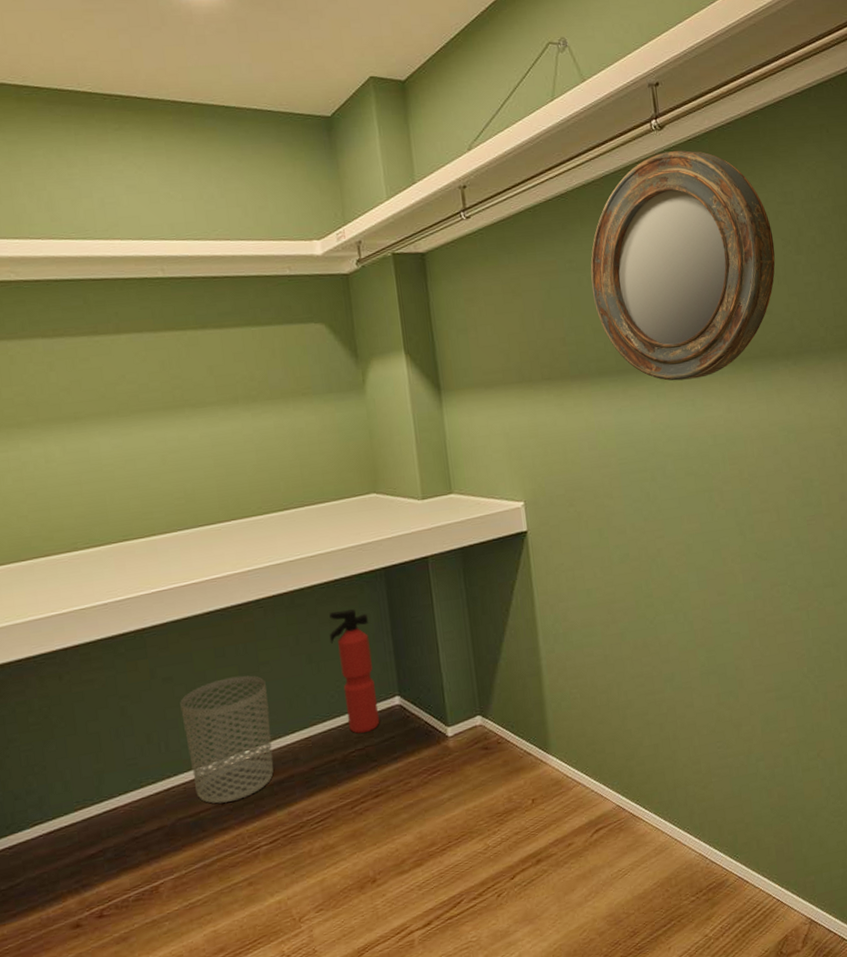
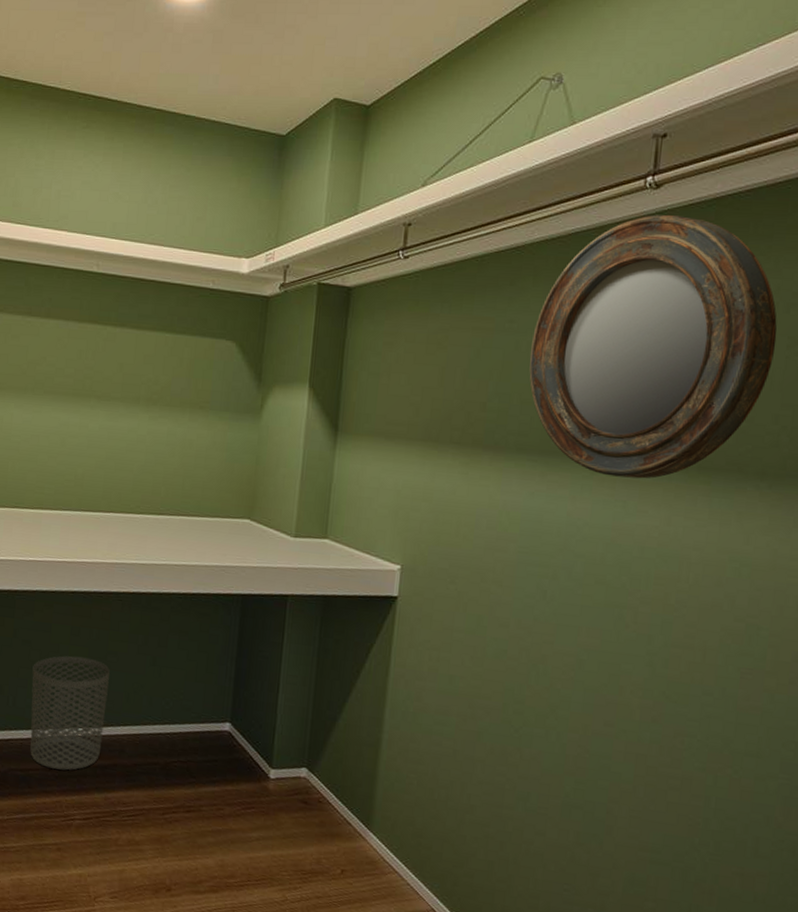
fire extinguisher: present [329,609,380,734] -> none [176,623,216,748]

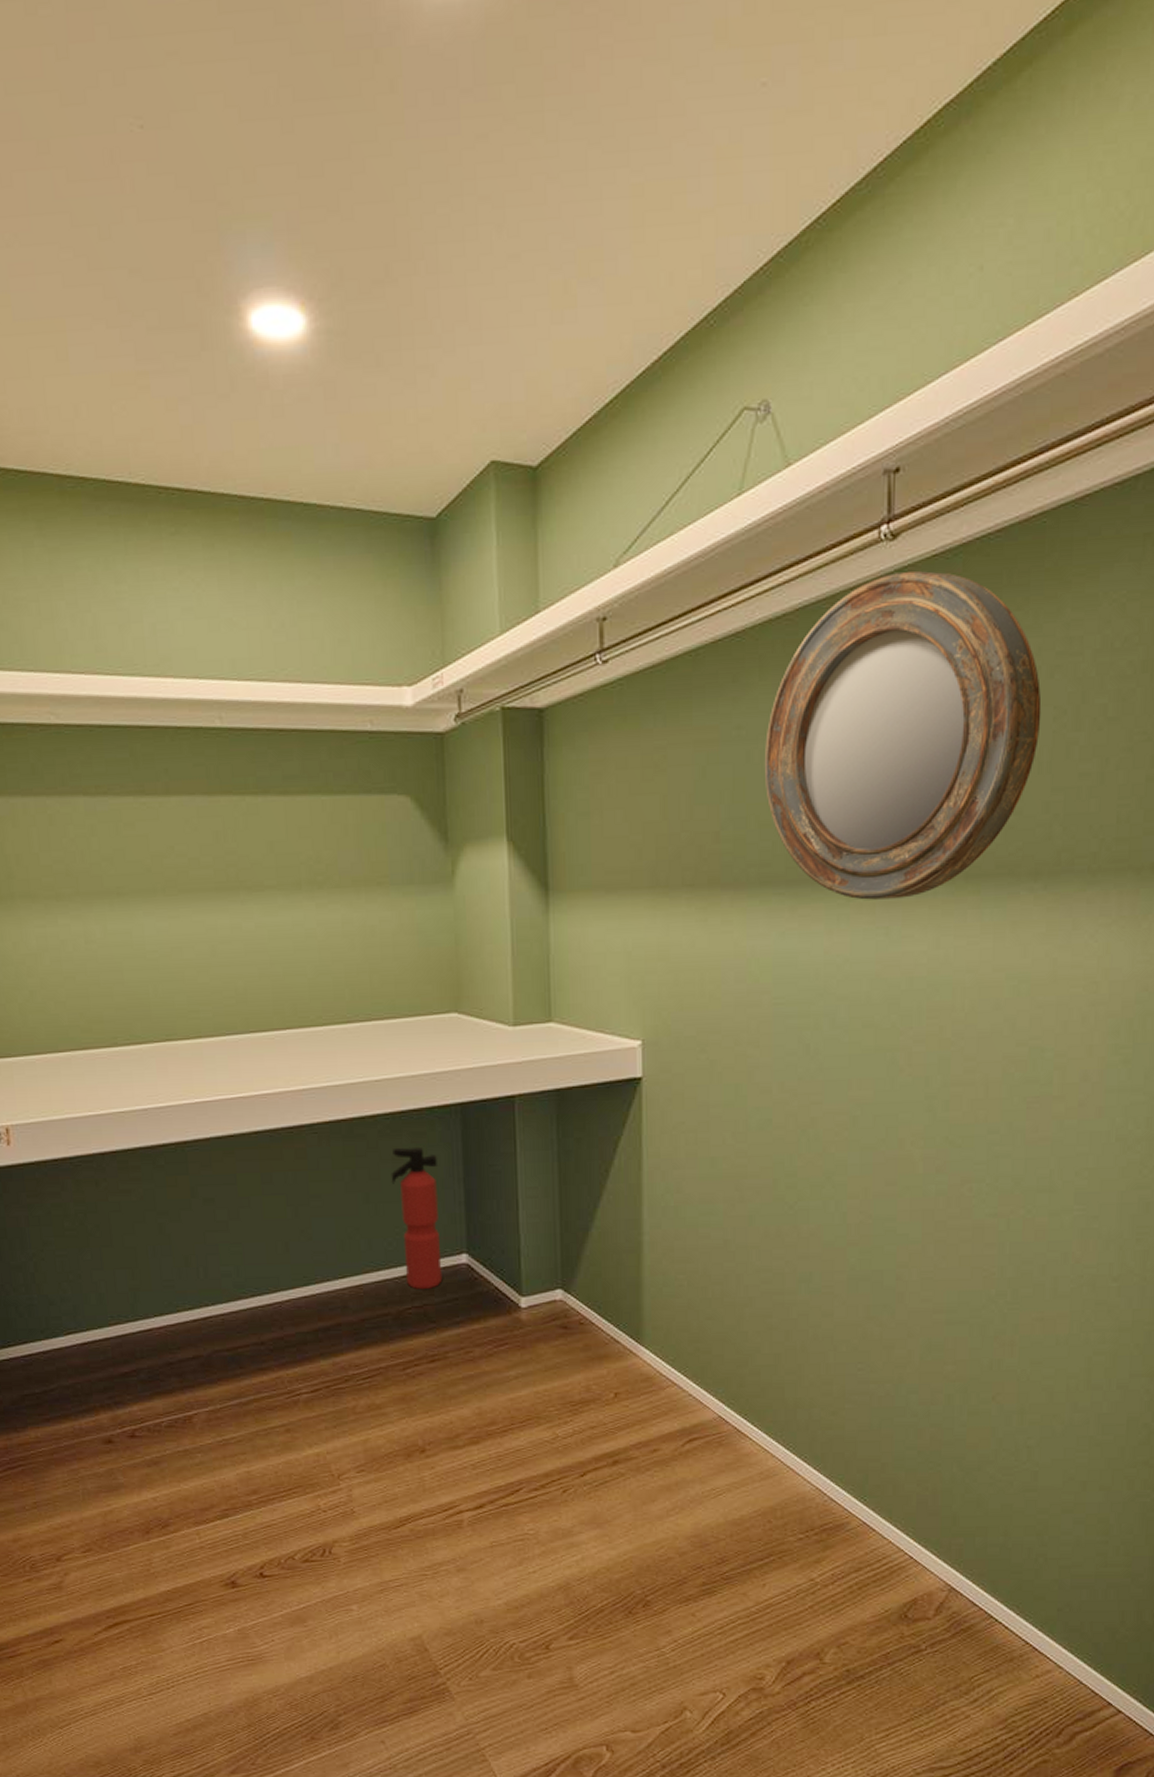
waste bin: present [30,656,110,771] -> none [221,1207,320,1343]
fire extinguisher: none [176,623,216,748] -> present [391,1147,443,1289]

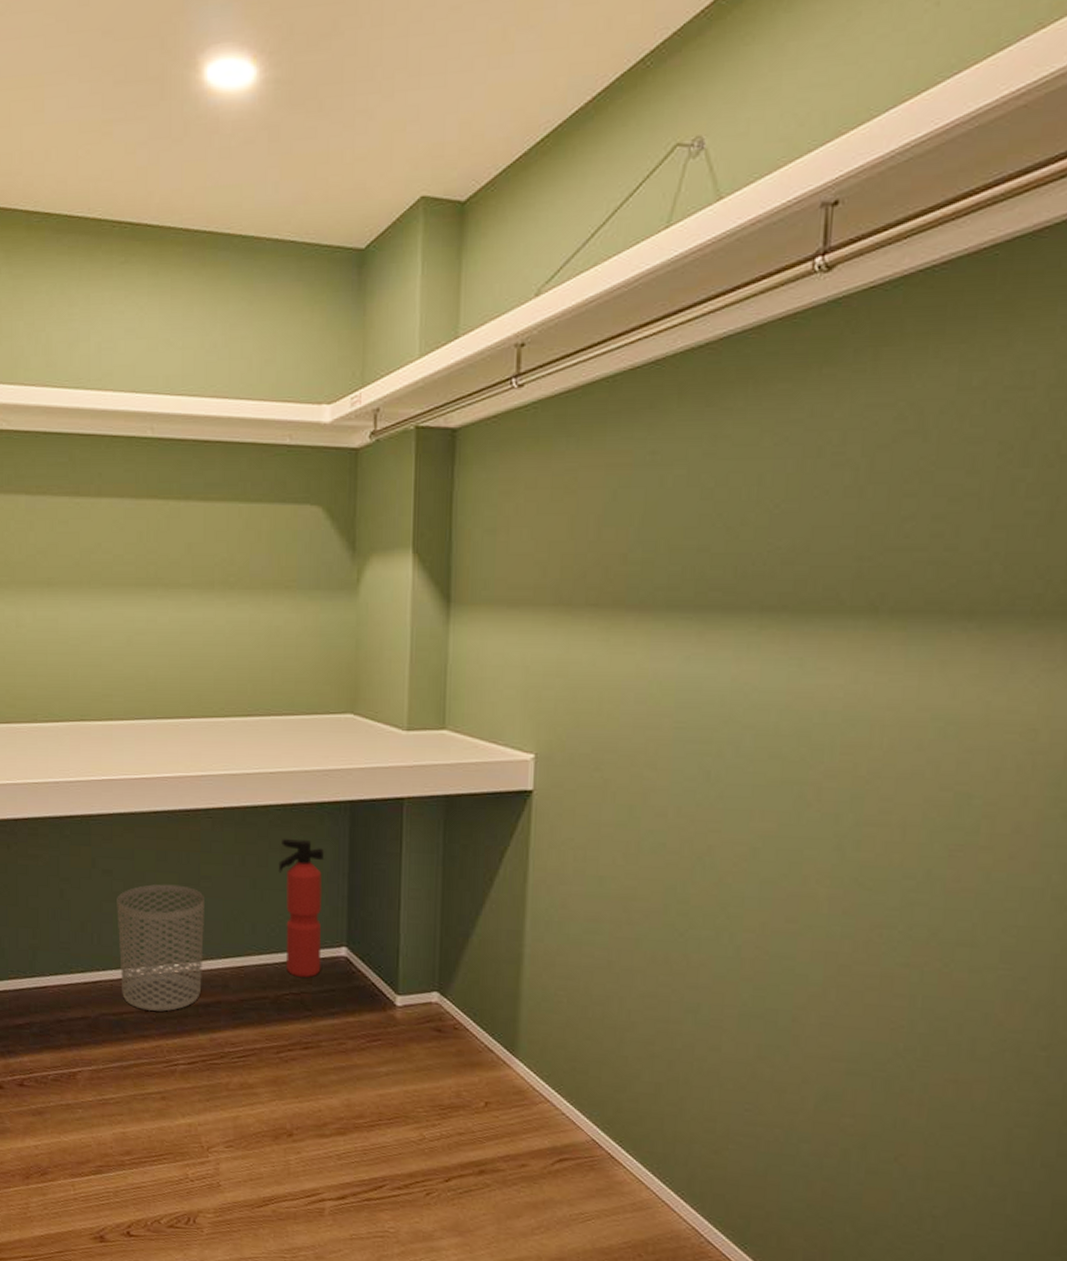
waste bin: none [221,1207,320,1343] -> present [117,884,204,1012]
home mirror: present [764,571,1042,900] -> none [677,303,985,630]

